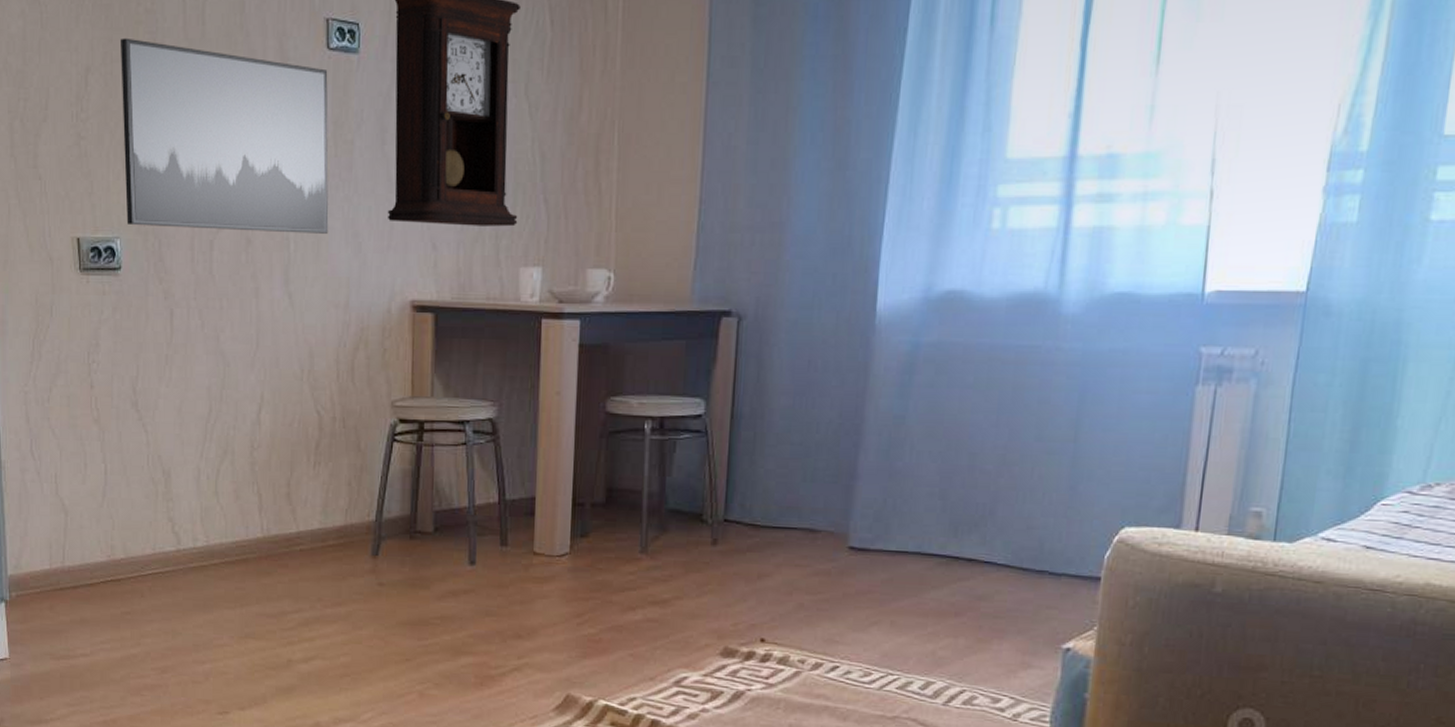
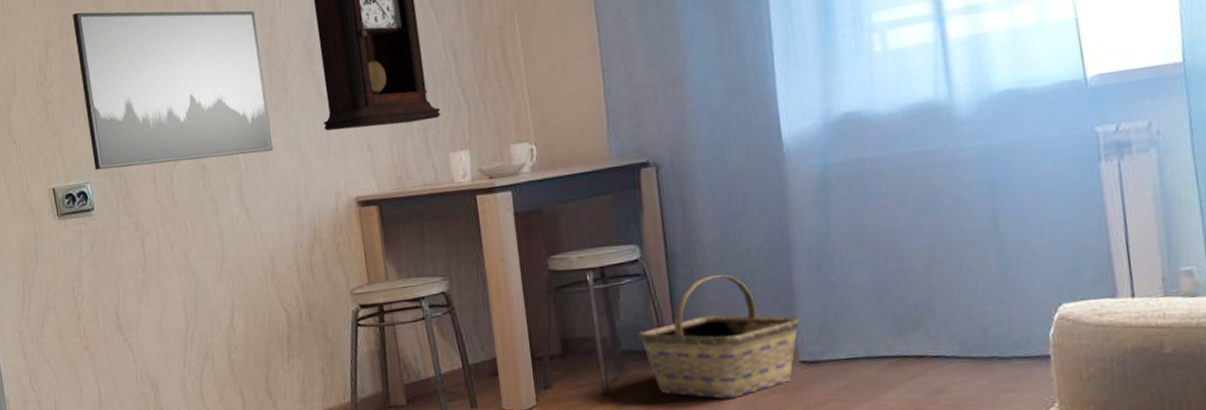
basket: none [687,443,857,575] -> present [638,274,800,399]

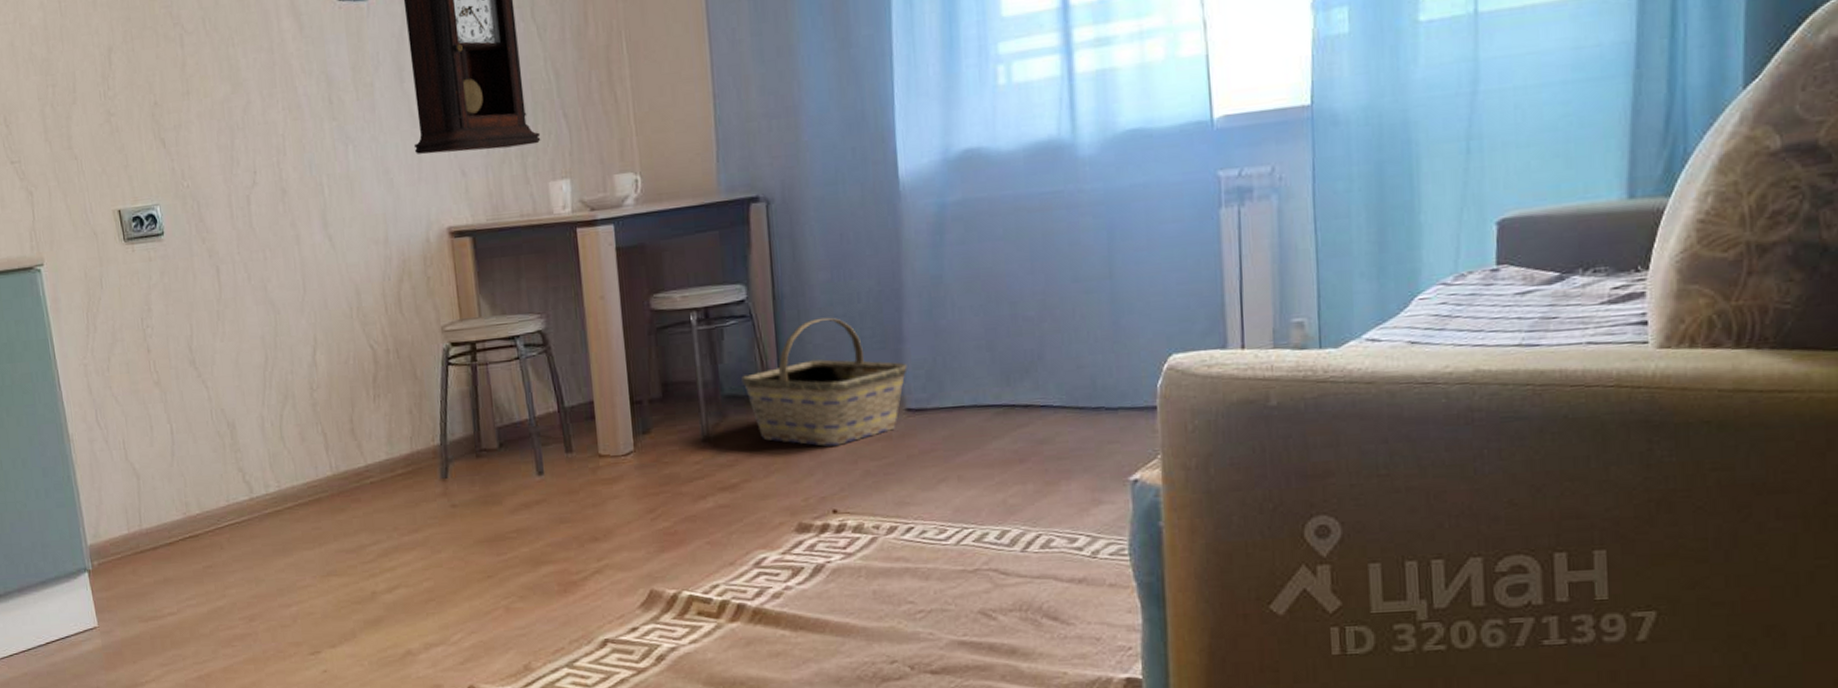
wall art: present [73,10,274,170] -> none [138,14,360,192]

